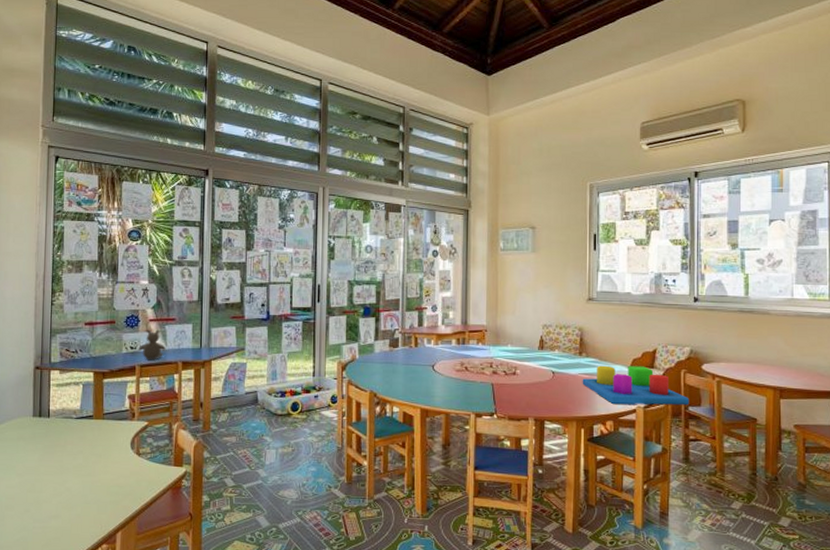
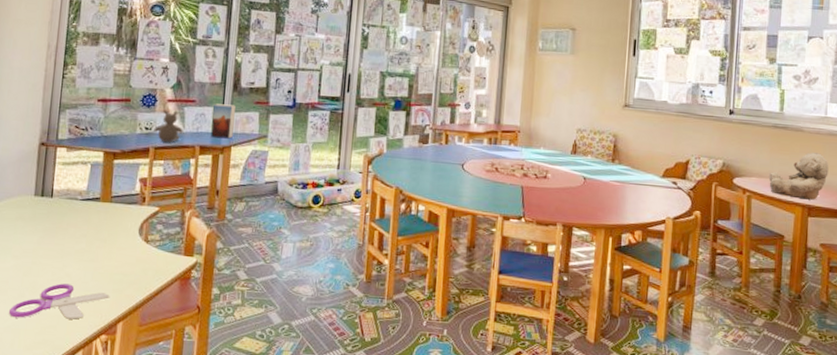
scissors: none [16,497,108,532] -> present [8,283,110,320]
book: none [192,320,213,353] -> present [211,103,236,139]
toy blocks: present [582,365,689,405] -> none [613,173,719,219]
teddy bear: none [738,335,798,382] -> present [769,152,829,200]

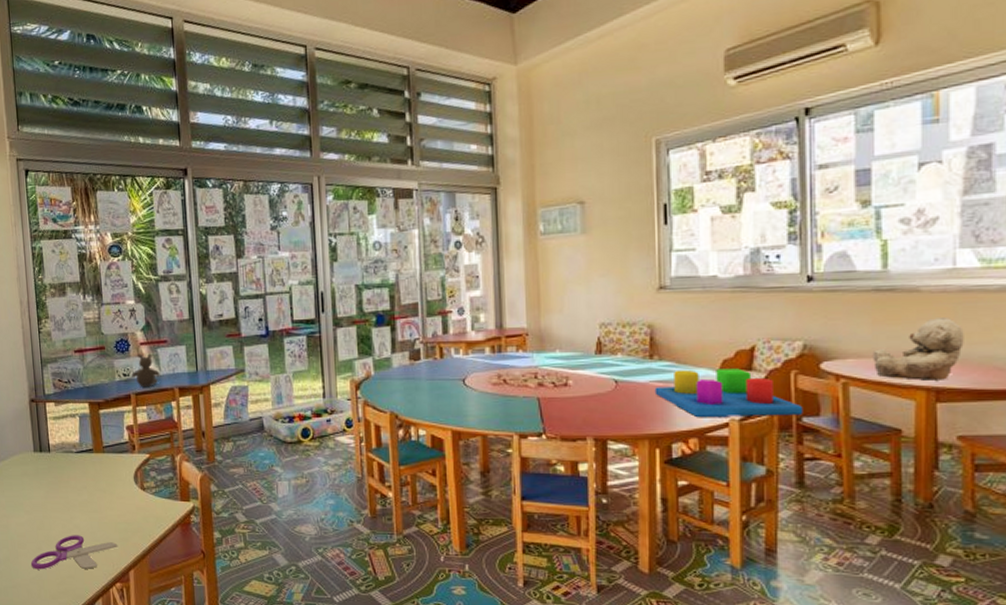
book: present [211,103,236,139] -> none [186,341,210,378]
toy blocks: none [613,173,719,219] -> present [654,368,803,417]

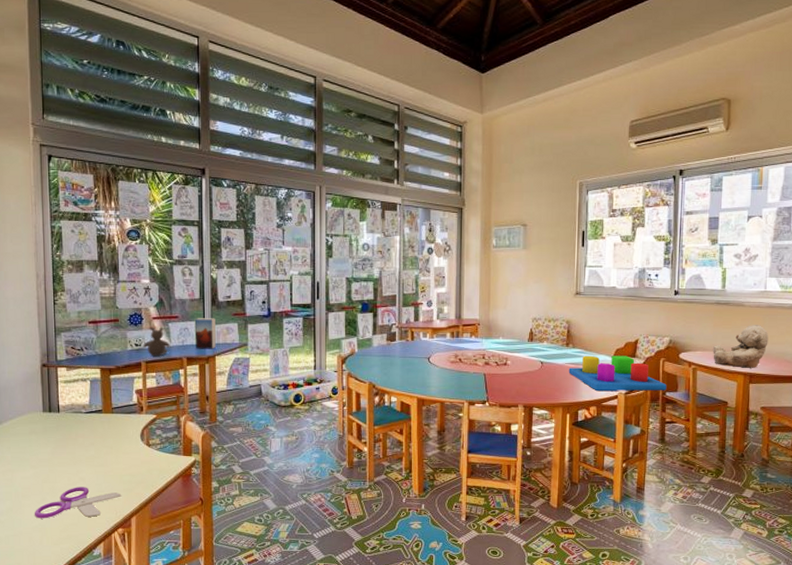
book: none [186,341,210,378] -> present [195,318,216,349]

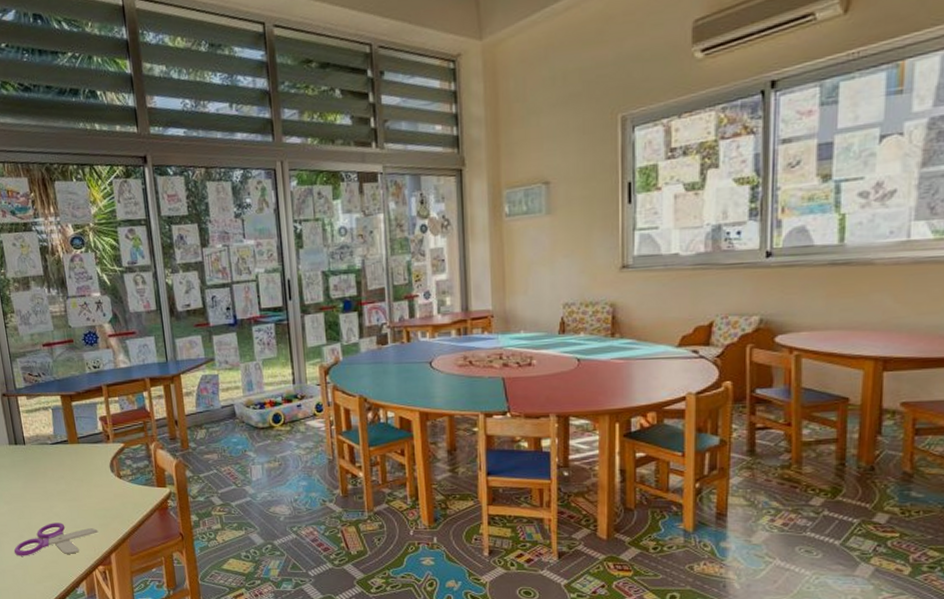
stuffed animal: present [143,327,170,357] -> none [101,345,130,379]
book: present [195,318,216,349] -> none [154,331,180,368]
toy blocks: present [568,355,667,391] -> none [615,344,757,392]
teddy bear: present [713,325,769,368] -> none [826,289,914,351]

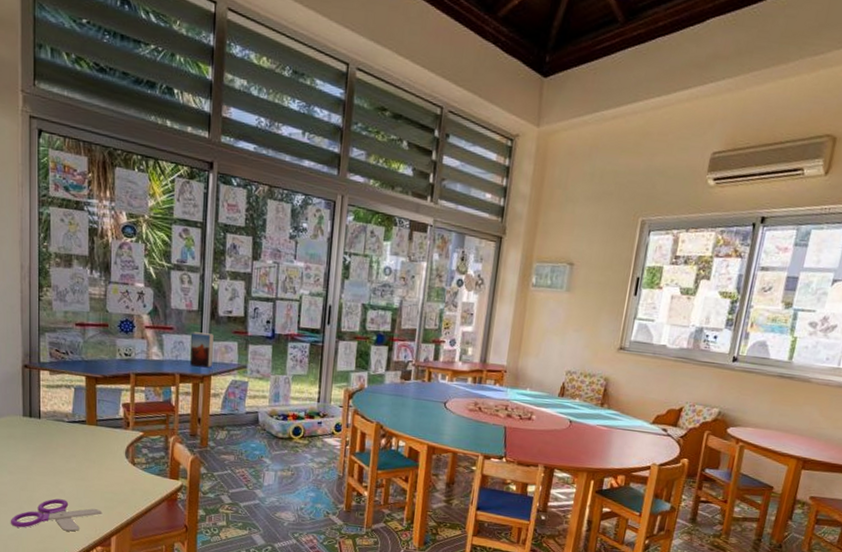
book: none [154,331,180,368] -> present [190,332,214,368]

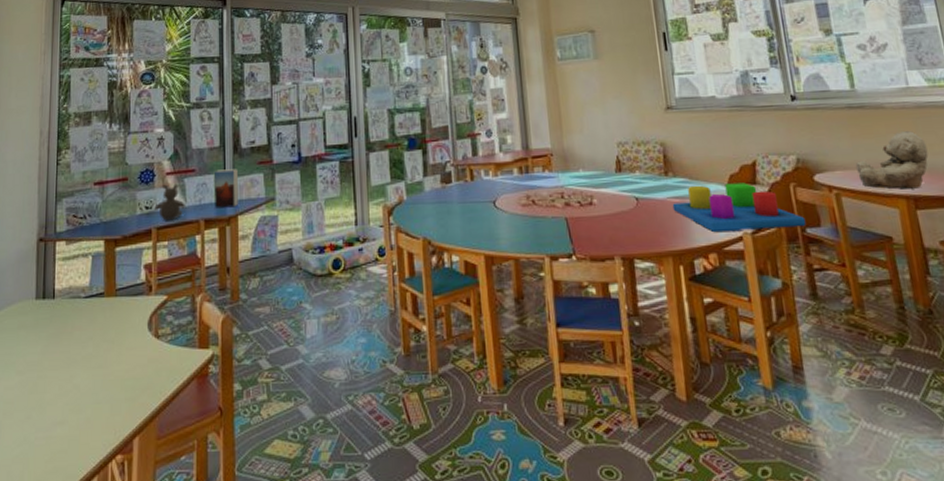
scissors: present [10,498,103,532] -> none [15,397,123,445]
stuffed animal: none [133,336,163,370] -> present [154,183,185,221]
toy blocks: none [599,418,708,467] -> present [672,182,806,231]
teddy bear: none [765,404,834,453] -> present [856,131,929,190]

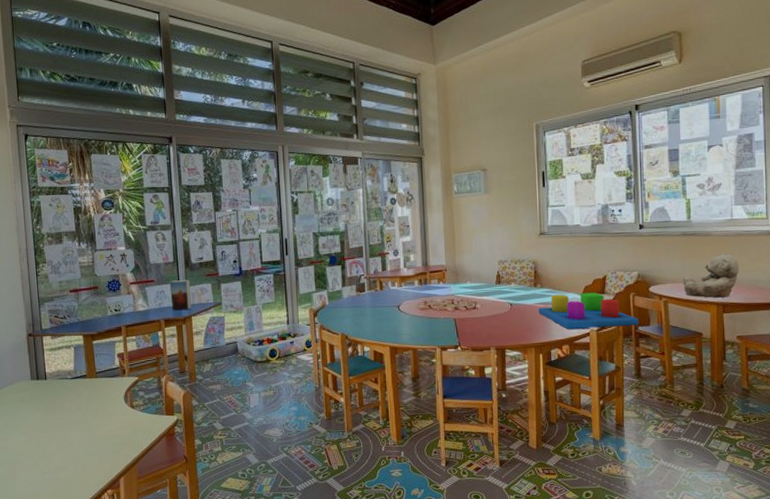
stuffed animal: present [154,183,185,221] -> none [122,291,148,321]

